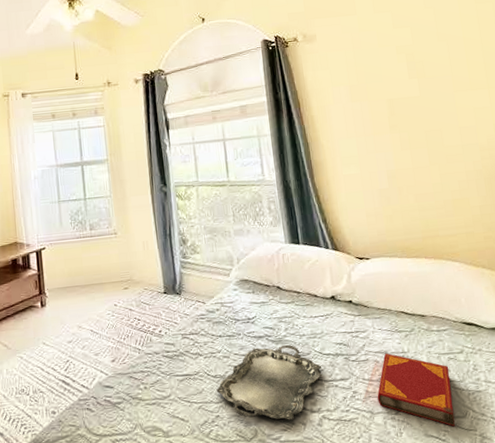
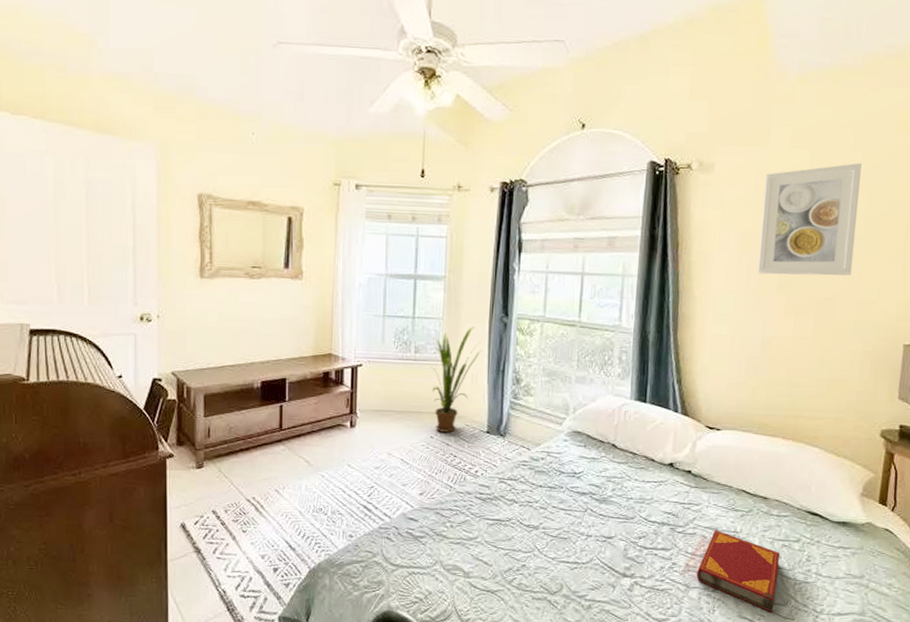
house plant: none [104,199,149,299] -> present [430,327,482,433]
serving tray: present [216,345,321,420] -> none [527,503,644,581]
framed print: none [359,16,449,118] -> present [757,162,862,276]

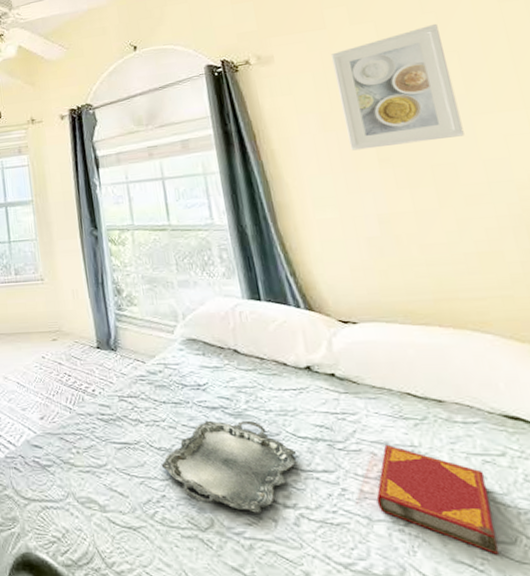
house plant: present [430,327,482,433] -> none [30,243,79,351]
serving tray: none [527,503,644,581] -> present [161,420,296,513]

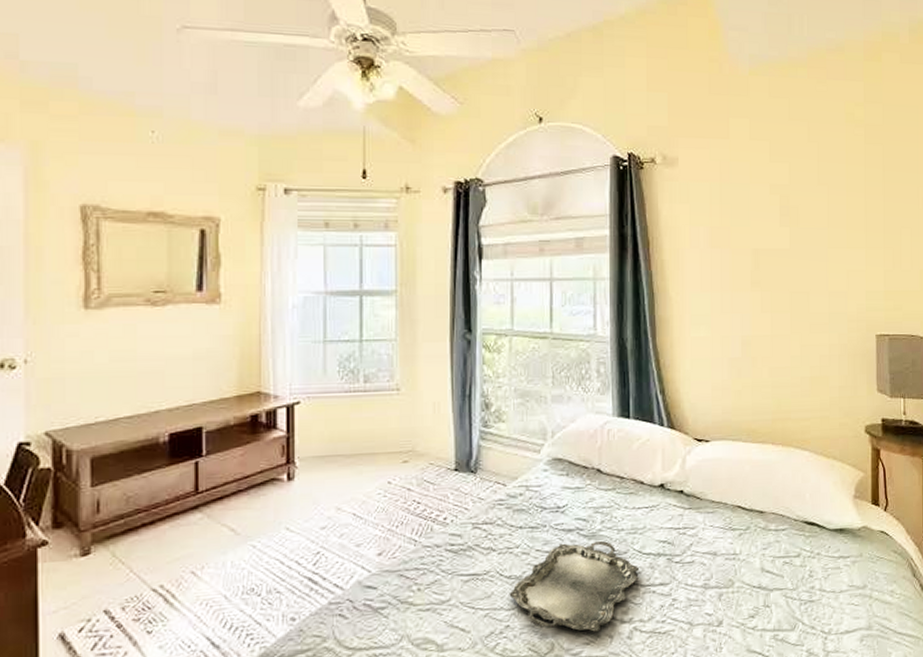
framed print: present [330,23,465,151] -> none [728,153,820,270]
hardback book: present [376,444,498,555] -> none [699,554,783,641]

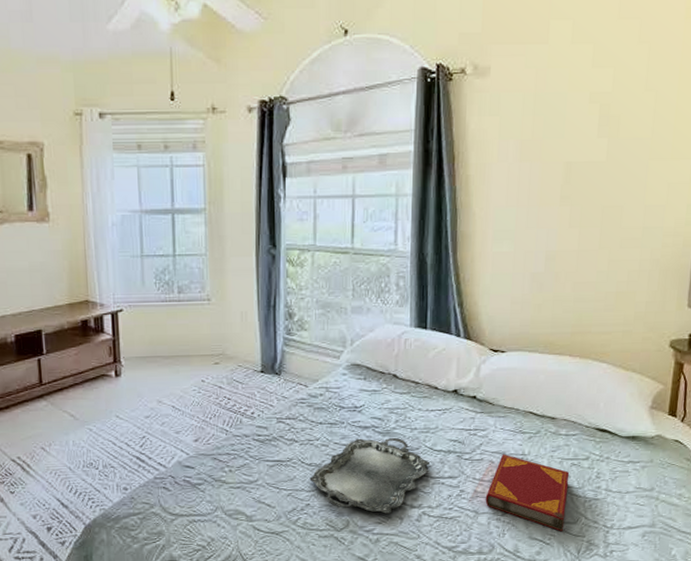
hardback book: none [699,554,783,641] -> present [485,454,570,532]

